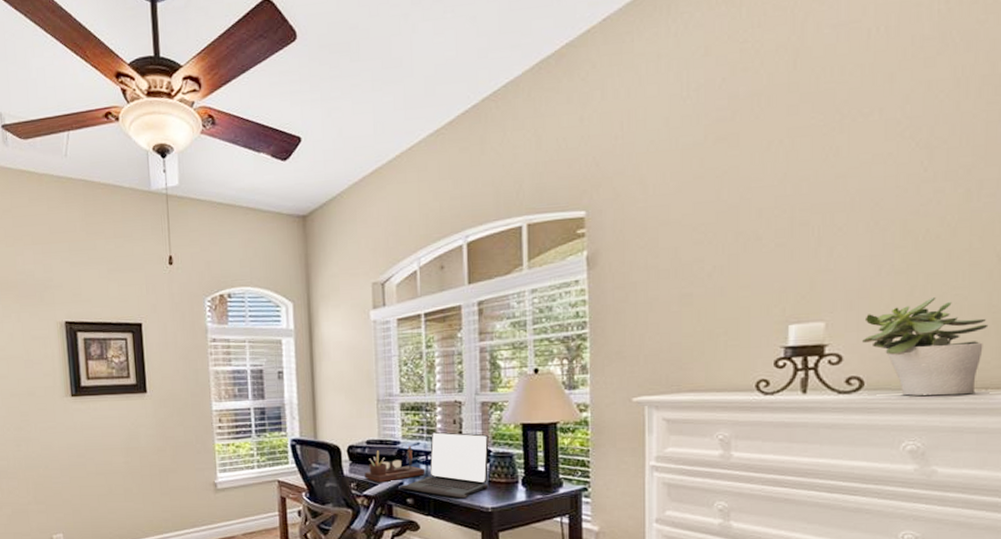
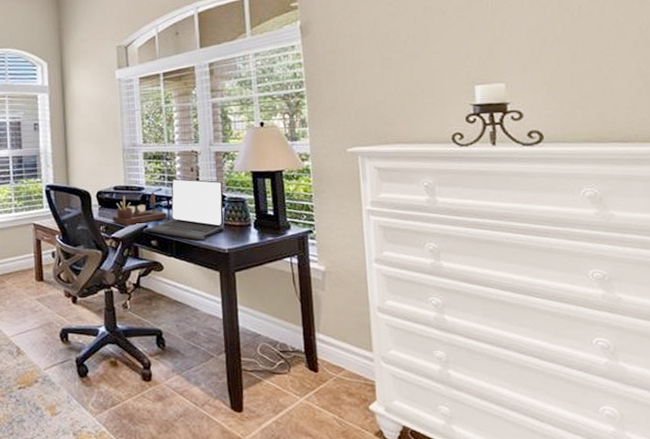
potted plant: present [862,298,989,396] -> none [537,63,641,148]

